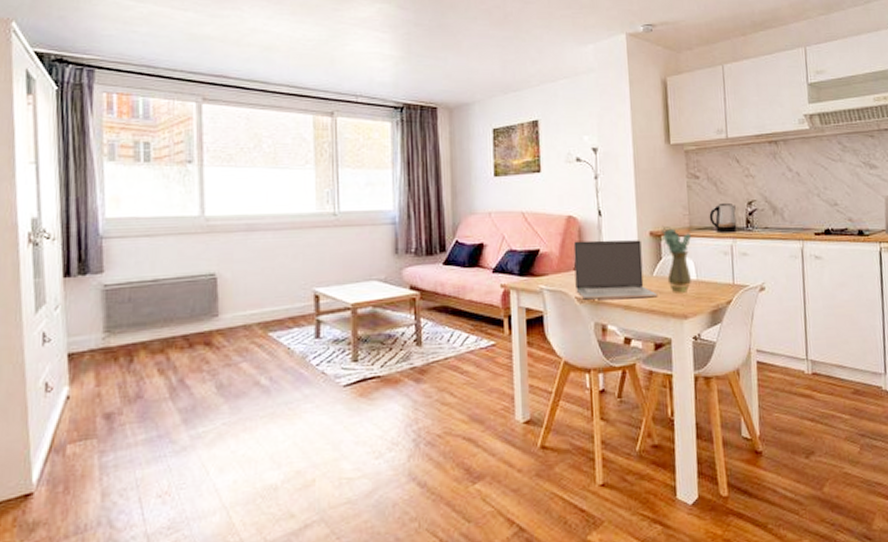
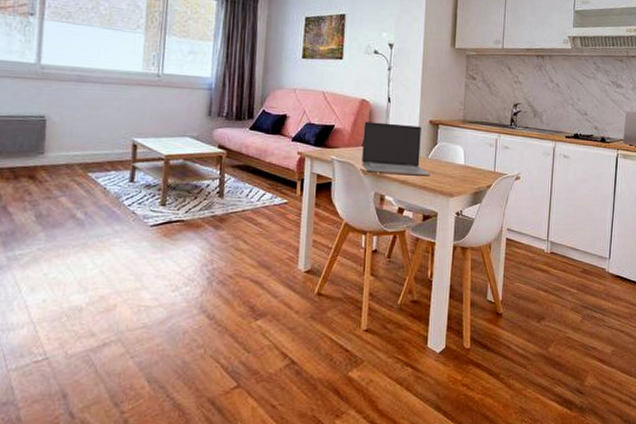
vase: present [661,225,691,293] -> none [439,116,463,175]
kettle: present [709,202,738,234] -> none [480,102,505,129]

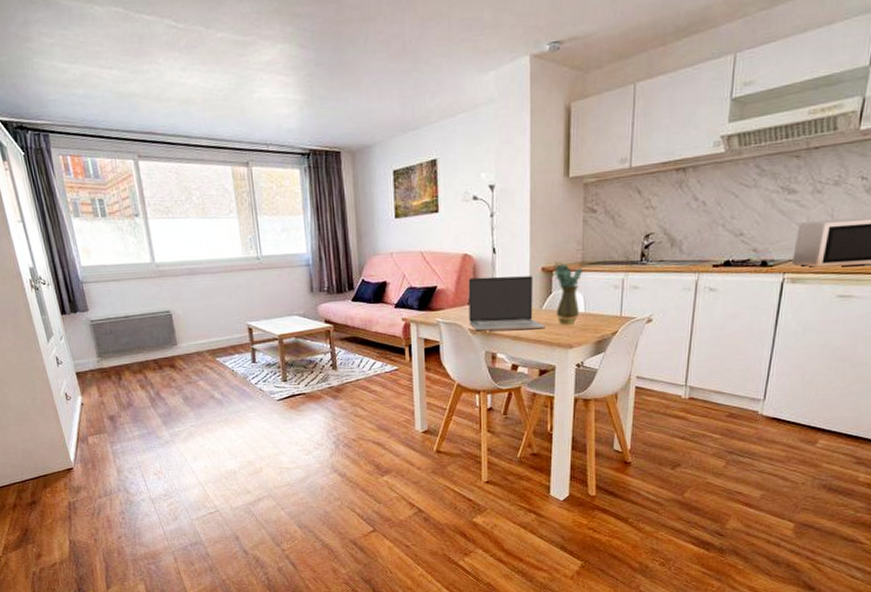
vase: none [439,116,463,175] -> present [553,261,582,325]

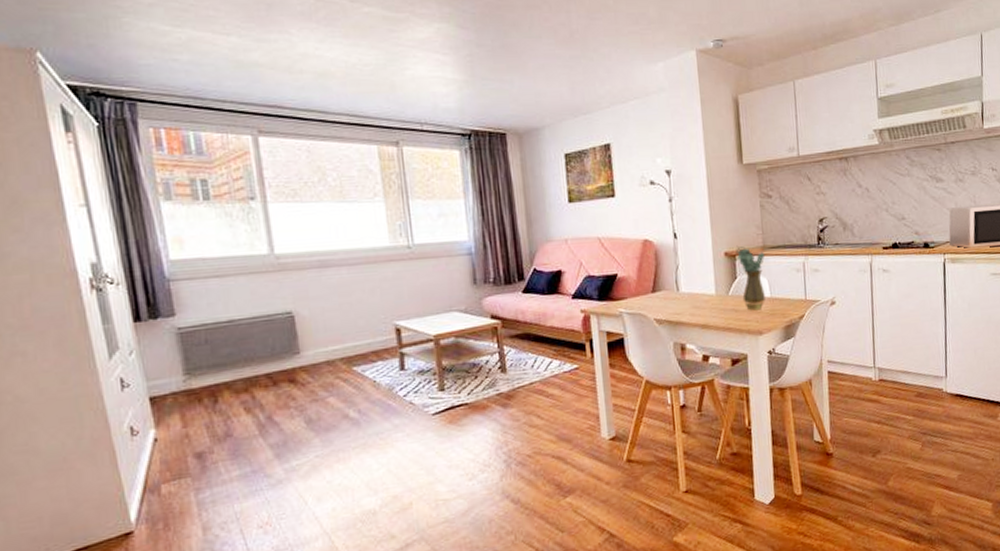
laptop: present [468,276,546,331] -> none [650,261,734,321]

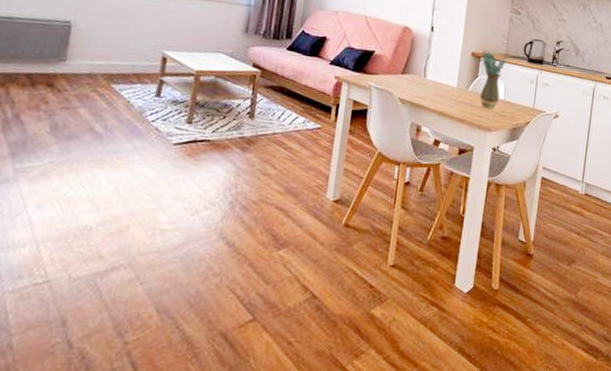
kettle: none [782,220,809,251] -> present [523,38,547,65]

